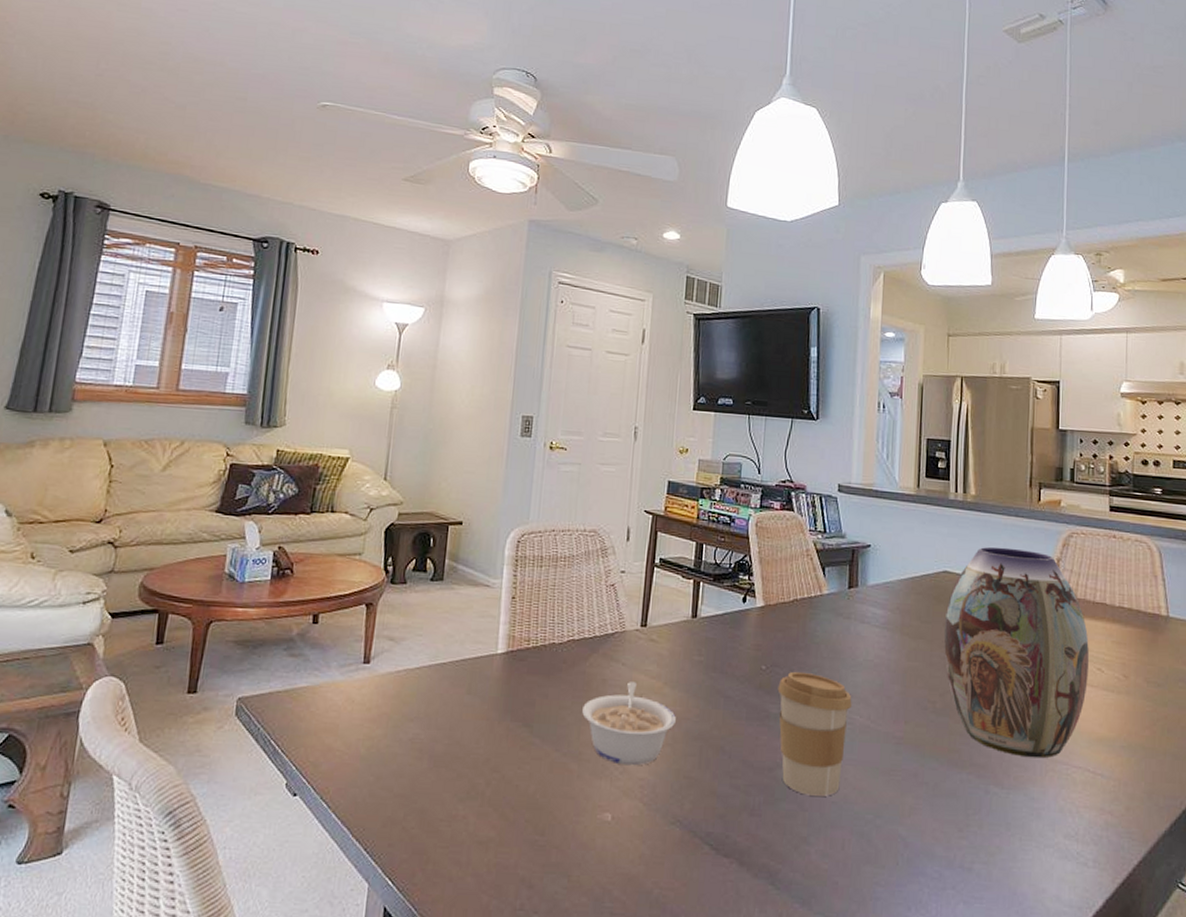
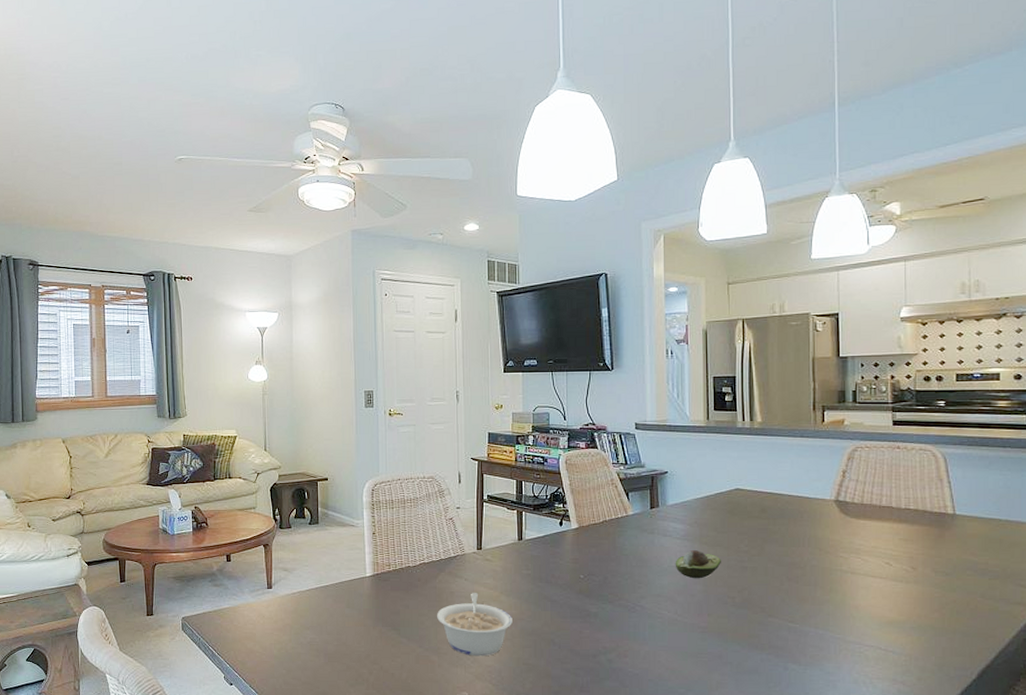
coffee cup: present [777,671,852,796] -> none [595,578,660,675]
fruit: none [871,642,923,678] -> present [675,550,721,579]
vase: present [944,547,1089,759] -> none [739,465,877,640]

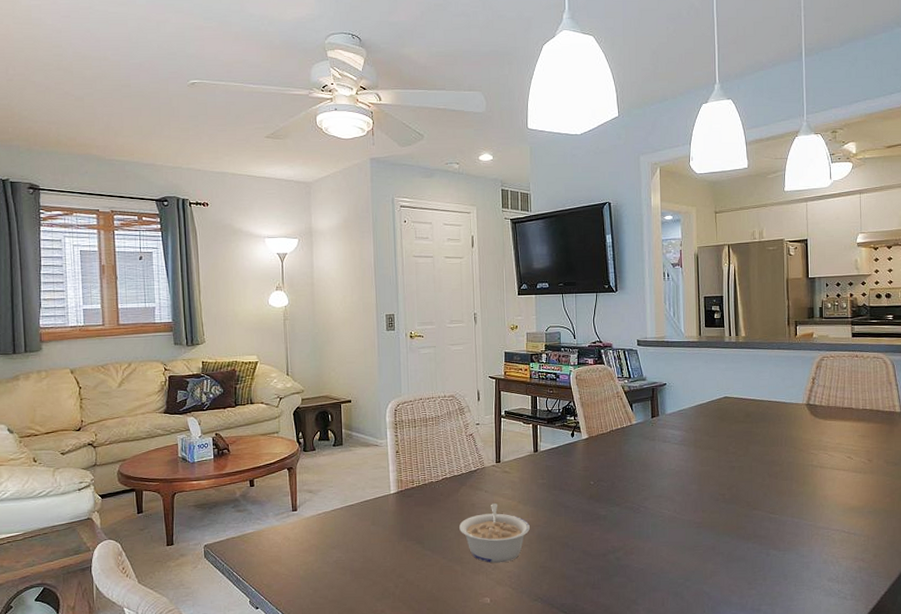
fruit: present [675,550,721,579] -> none [673,454,713,480]

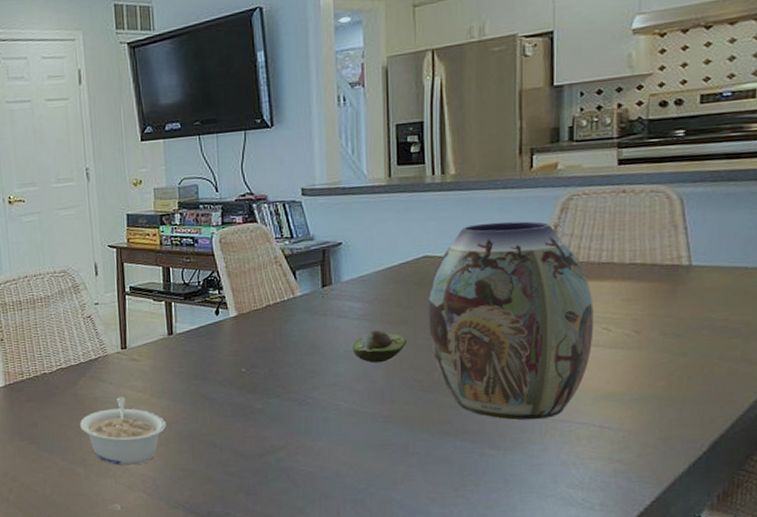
fruit: none [673,454,713,480] -> present [352,331,407,363]
vase: none [727,374,841,527] -> present [427,221,594,420]

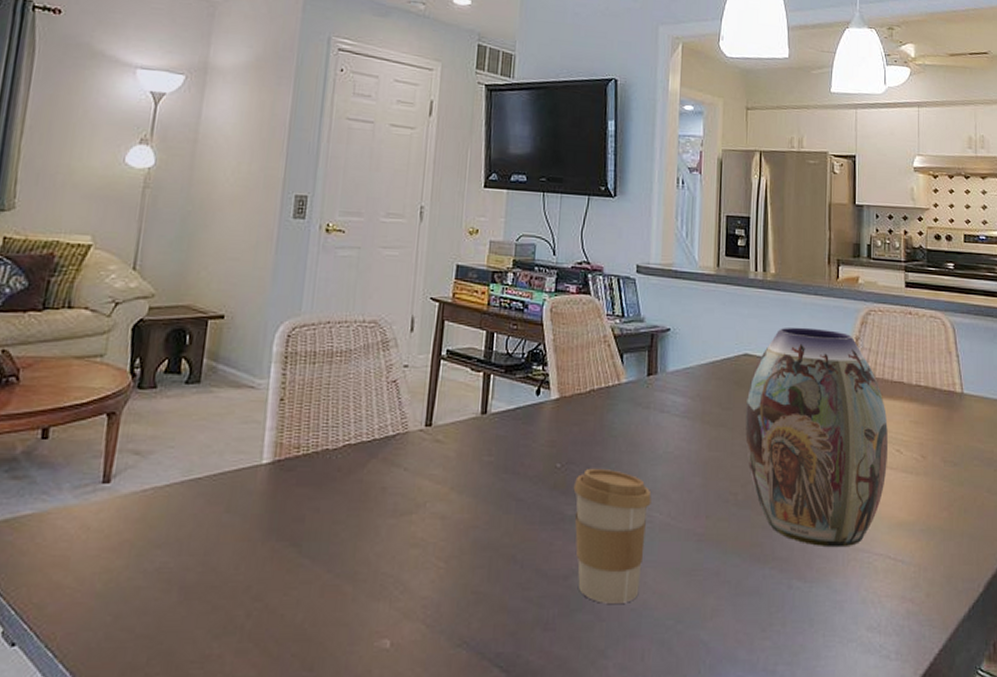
legume: present [80,397,166,466] -> none [358,489,463,584]
coffee cup: none [259,369,336,474] -> present [573,468,652,603]
fruit: present [352,331,407,363] -> none [671,431,724,469]

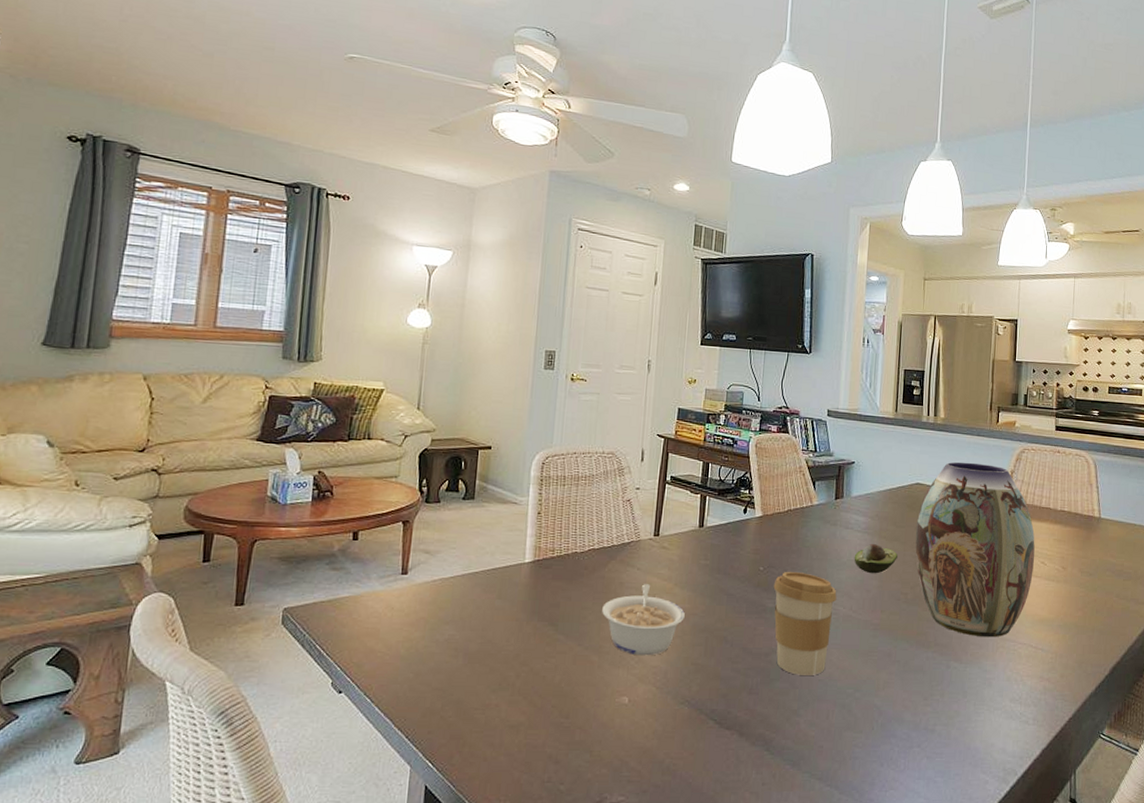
legume: none [358,489,463,584] -> present [602,584,685,656]
fruit: none [671,431,724,469] -> present [854,544,898,574]

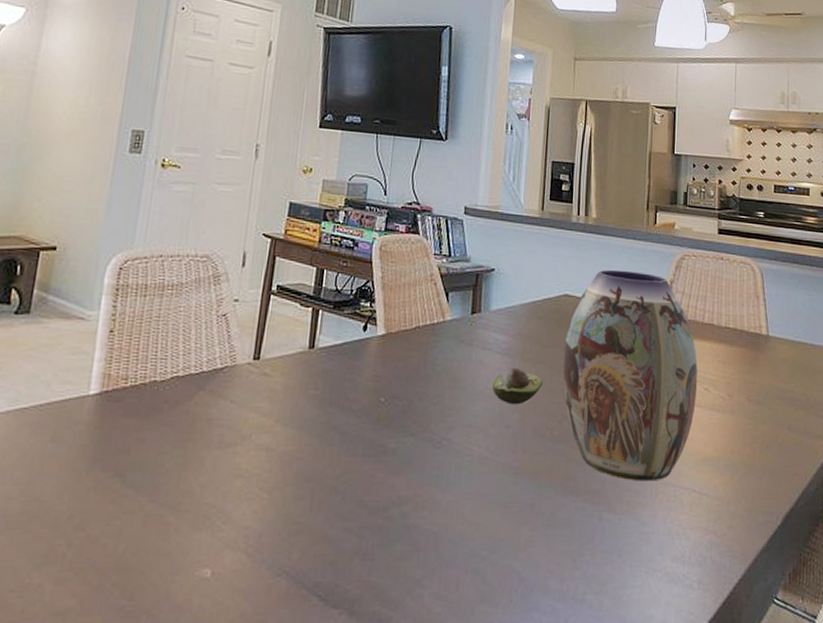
legume: present [602,584,685,656] -> none [183,421,288,514]
coffee cup: present [773,571,837,675] -> none [396,402,472,534]

